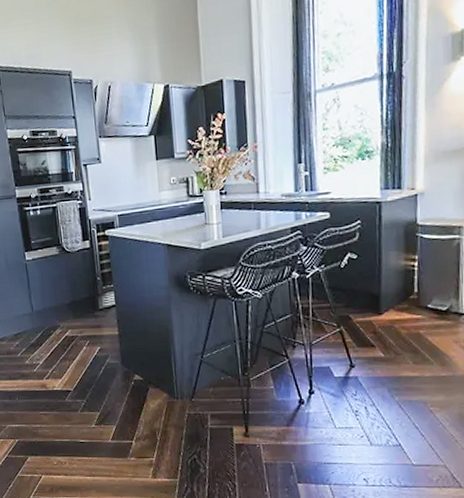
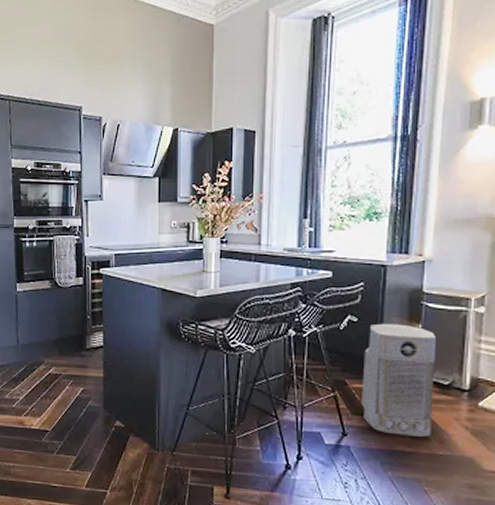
air purifier: none [365,257,433,362] -> present [362,323,435,437]

